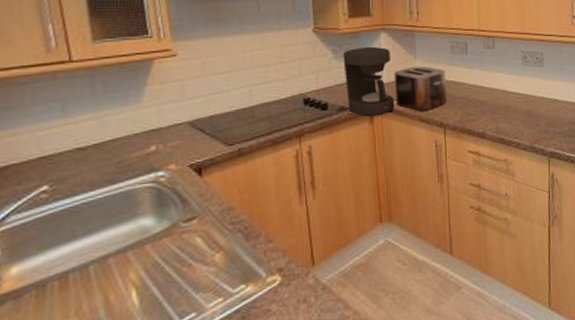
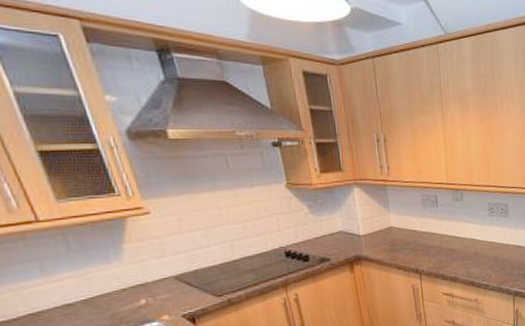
coffee maker: present [343,46,395,117] -> none [319,200,373,267]
toaster: present [393,66,448,112] -> none [369,218,422,261]

